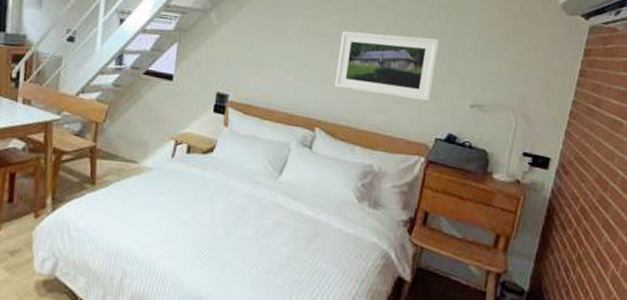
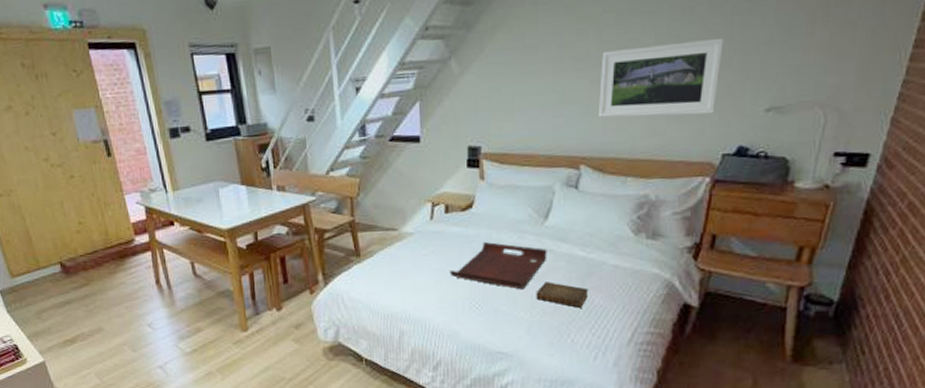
serving tray: none [182,188,279,243] -> present [449,242,547,290]
book: none [263,237,313,269] -> present [536,282,589,308]

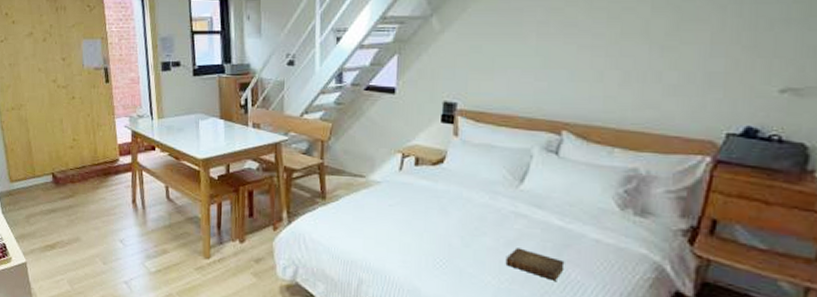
serving tray: present [449,242,547,290] -> none [415,199,521,253]
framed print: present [598,37,724,118] -> none [584,12,731,90]

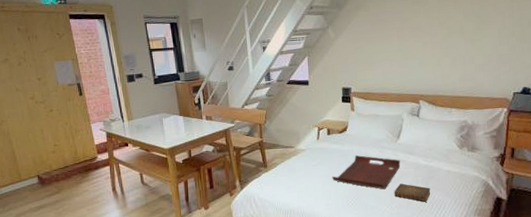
serving tray: none [415,199,521,253] -> present [332,155,401,190]

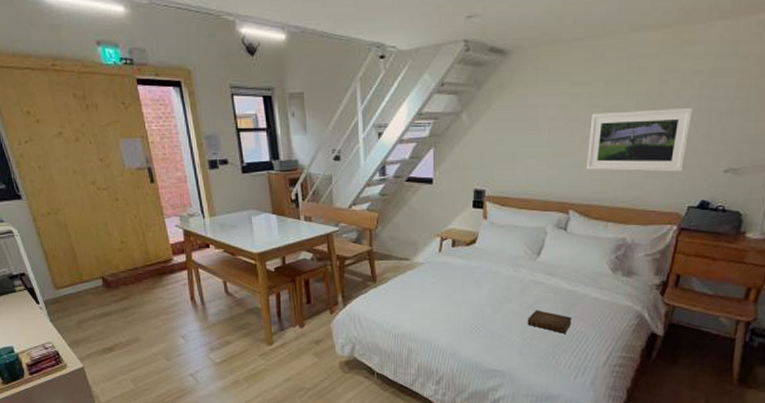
serving tray: present [332,155,401,190] -> none [454,274,538,316]
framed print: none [429,16,508,68] -> present [586,107,693,172]

